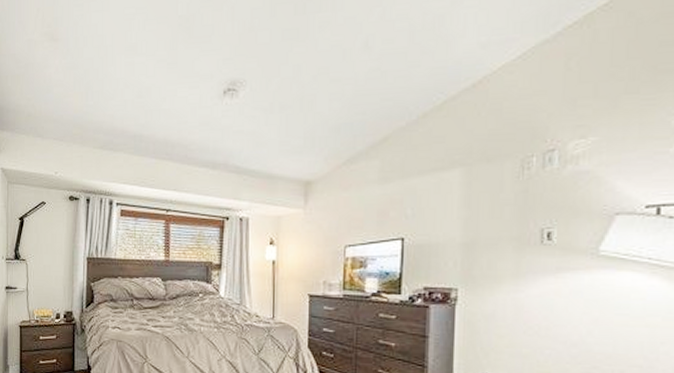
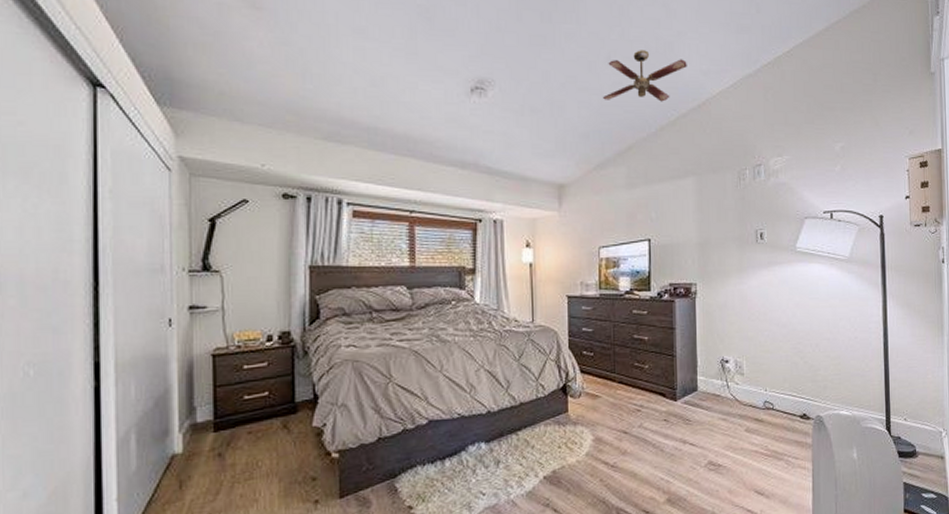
ceiling fan: none [358,28,461,89] -> present [603,50,687,102]

